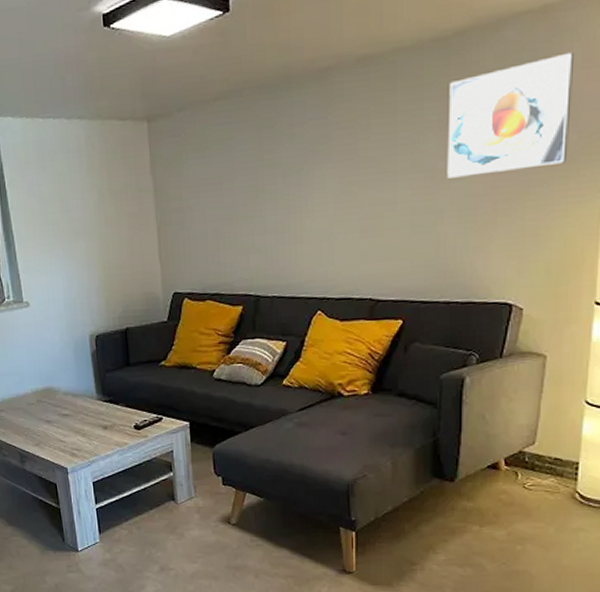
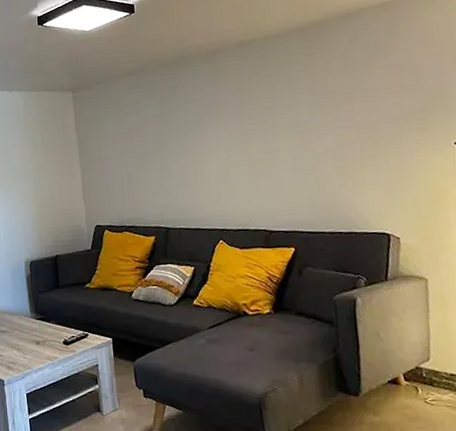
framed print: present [447,52,573,179] -> none [313,35,418,132]

